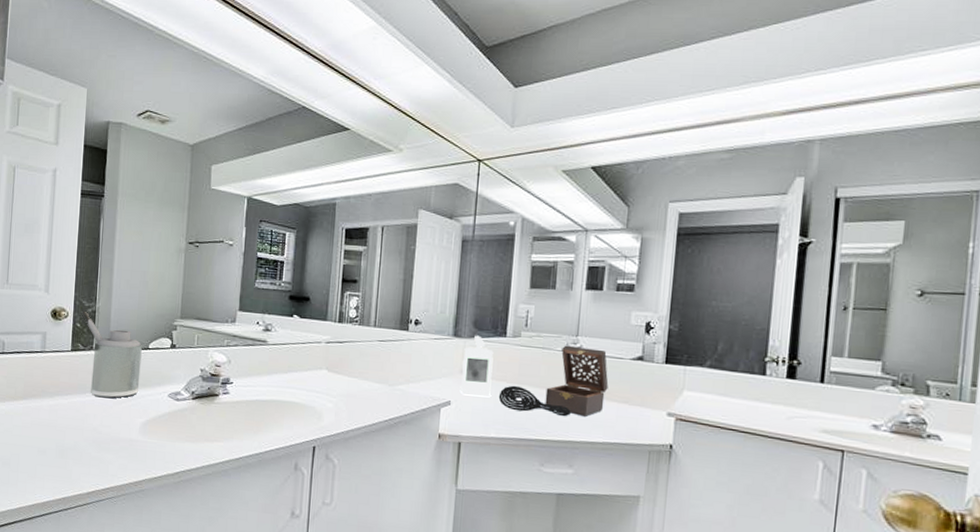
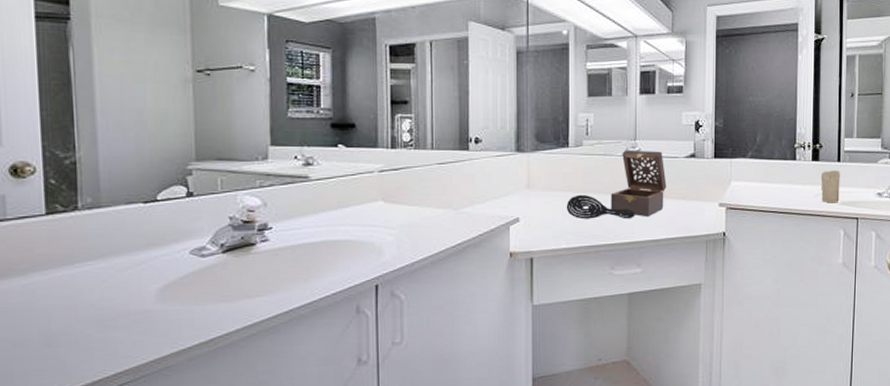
soap dispenser: present [81,310,142,399] -> none [54,163,150,267]
tissue box: present [461,335,494,397] -> none [527,148,558,210]
candle: none [796,391,823,430] -> present [820,170,840,203]

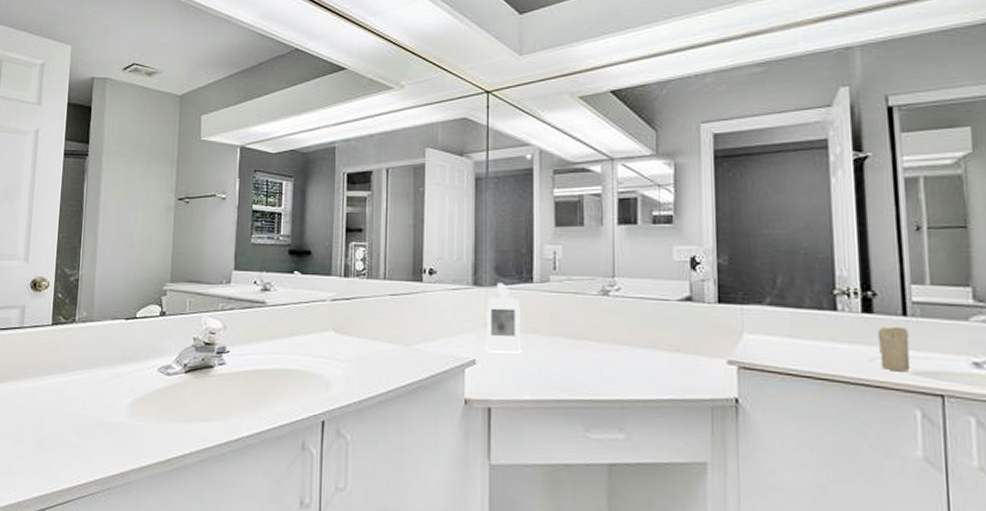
tissue box: none [527,148,558,210] -> present [485,282,520,353]
hairbrush: present [566,194,635,220] -> none [530,337,615,372]
jewelry box: present [610,150,667,218] -> none [584,288,655,371]

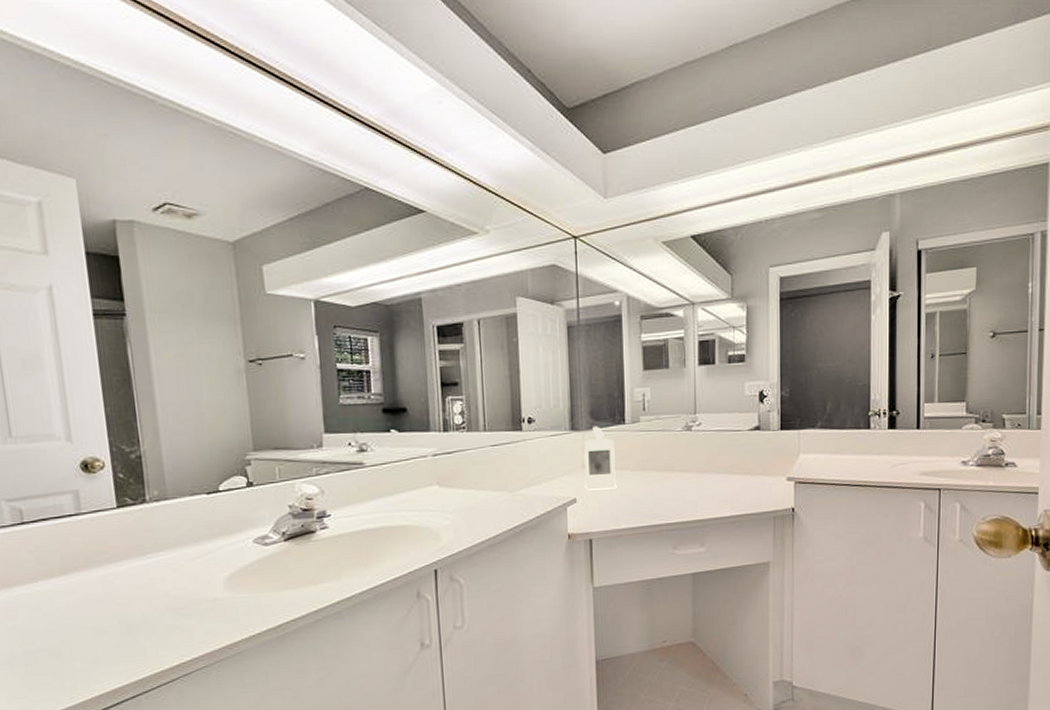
candle: present [877,326,911,372] -> none [898,438,920,474]

